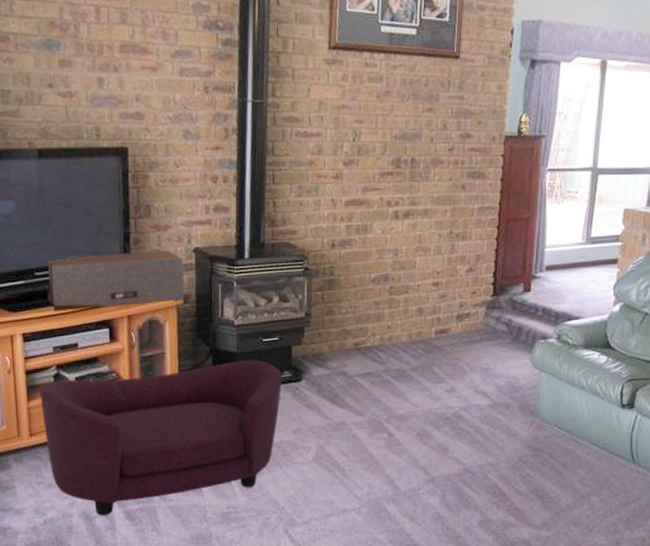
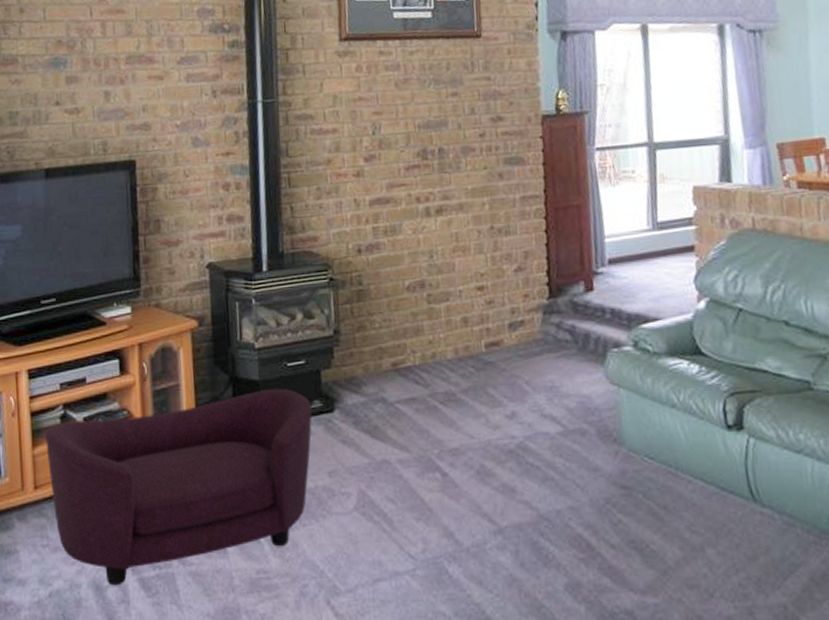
speaker: present [46,251,185,312] -> none [53,268,199,344]

